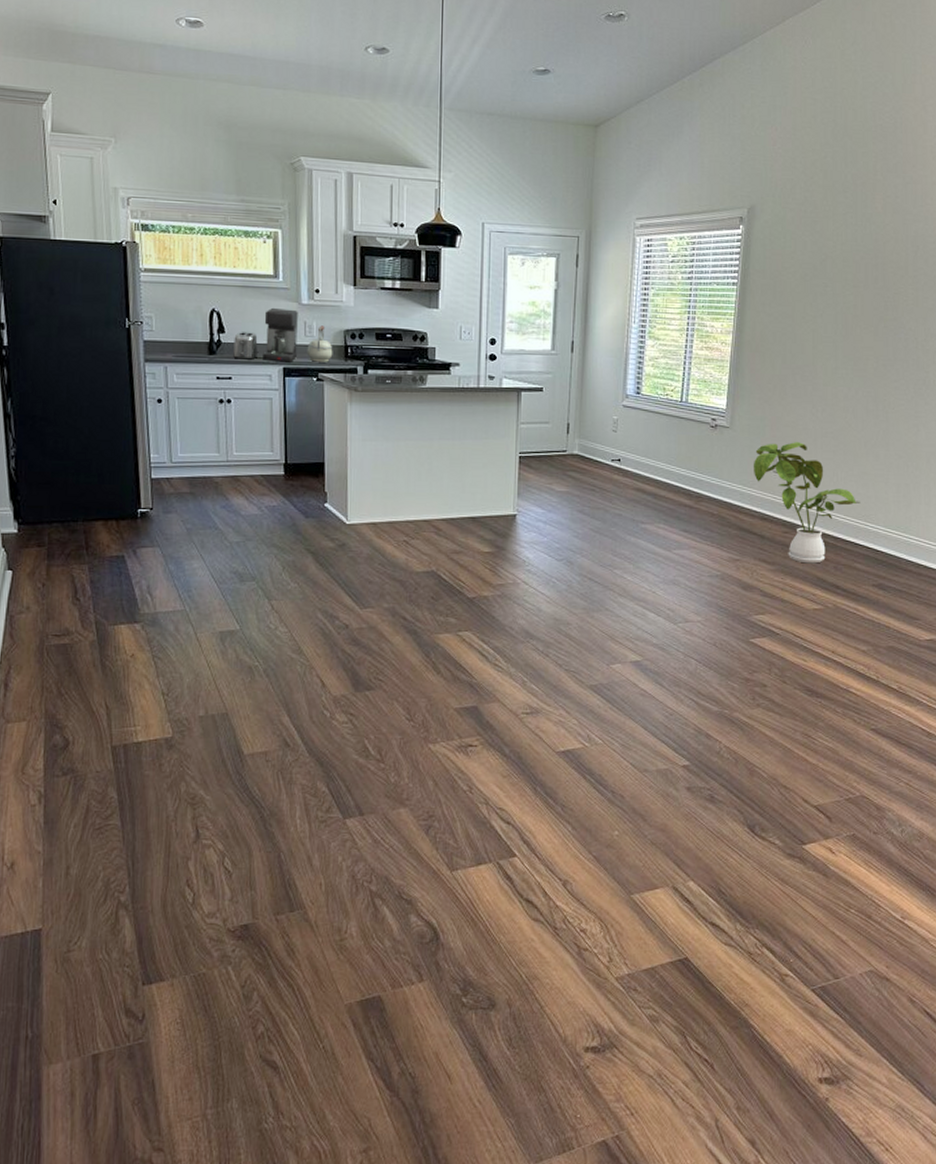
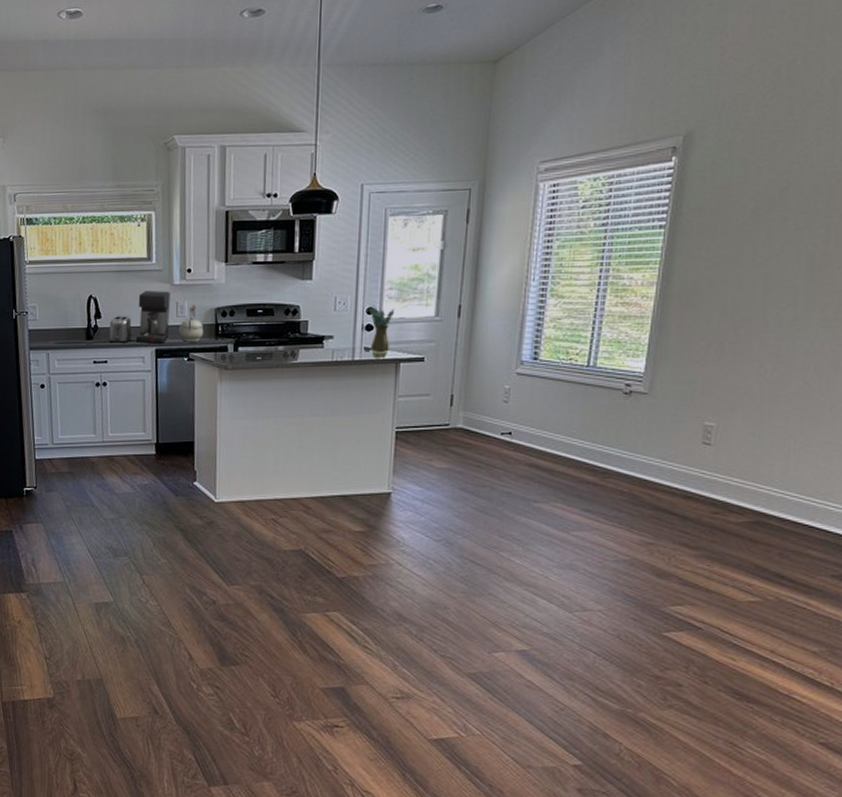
vase: none [491,335,516,388] -> present [368,304,395,359]
house plant: present [753,442,860,564] -> none [676,408,820,550]

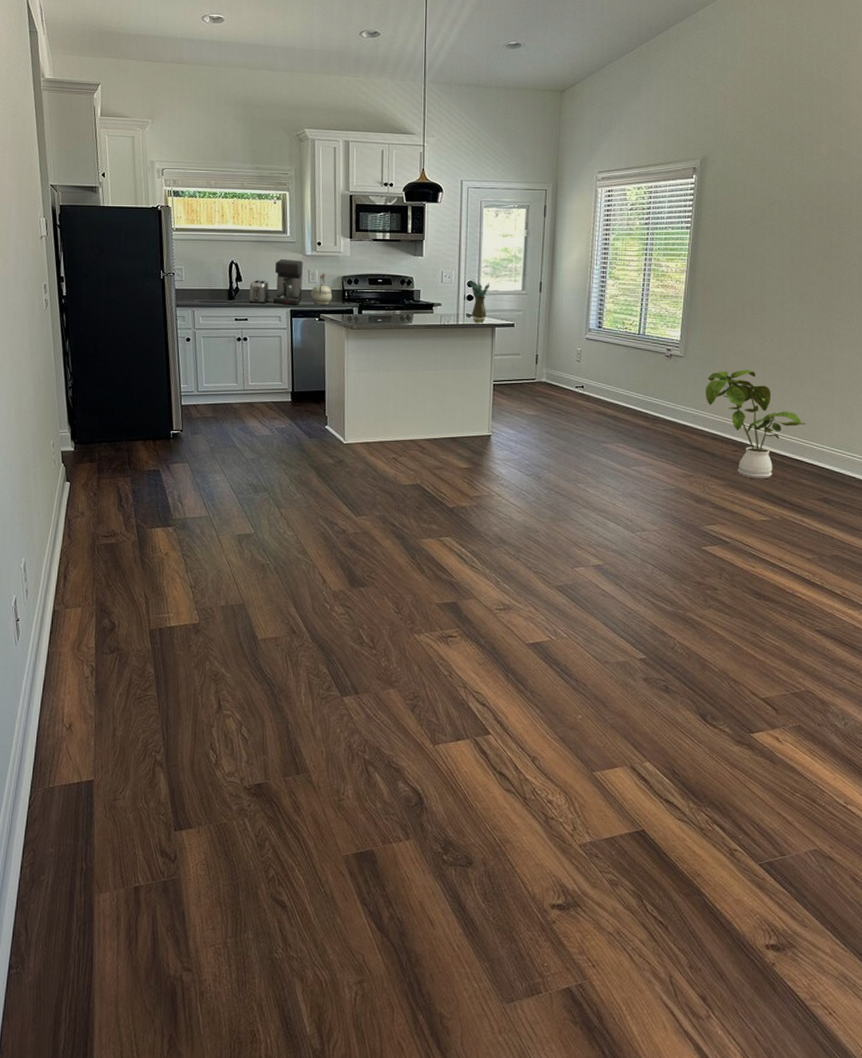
house plant: none [676,408,820,550] -> present [705,369,806,479]

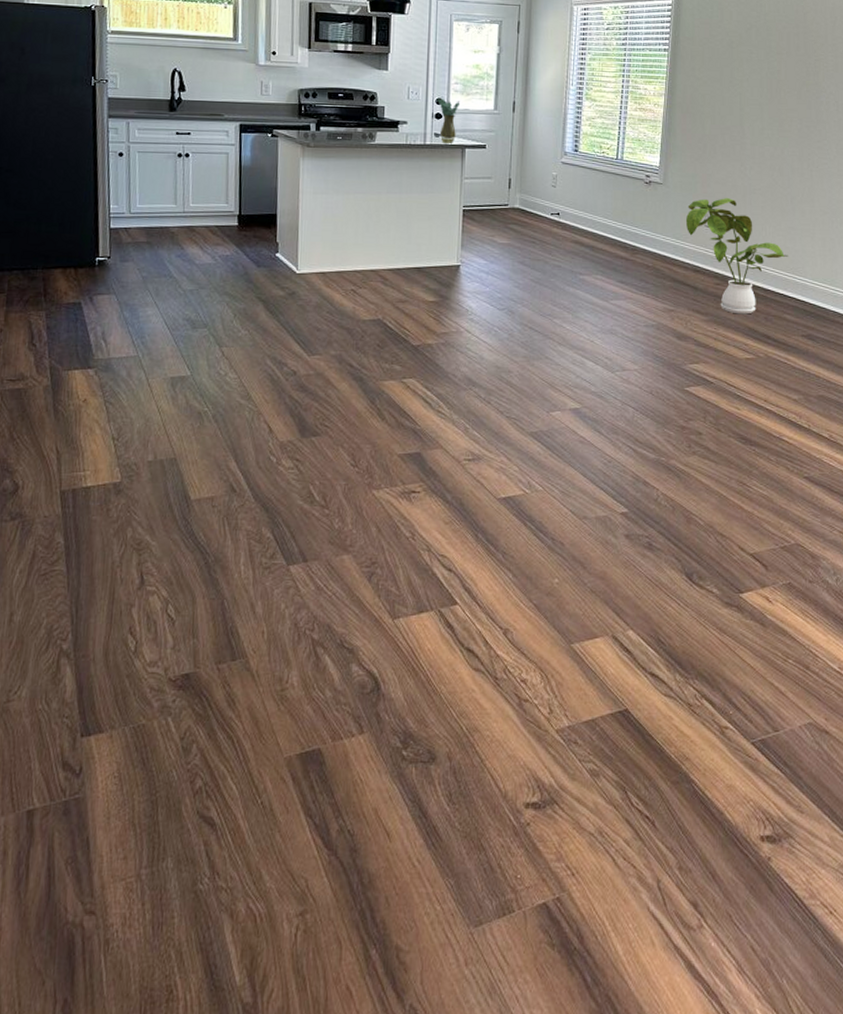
toaster: present [249,280,269,305] -> none [192,90,217,118]
coffee maker: present [273,258,303,305] -> none [221,68,255,119]
kettle: present [310,273,333,305] -> none [262,85,288,120]

